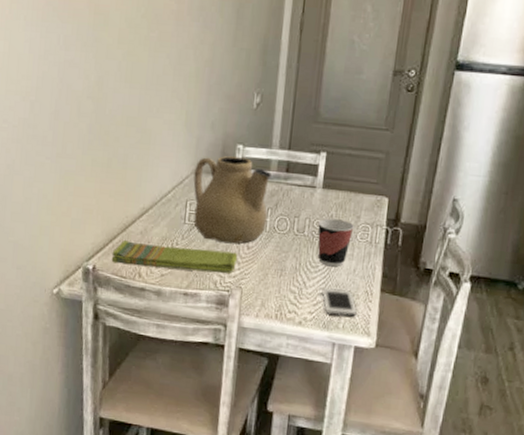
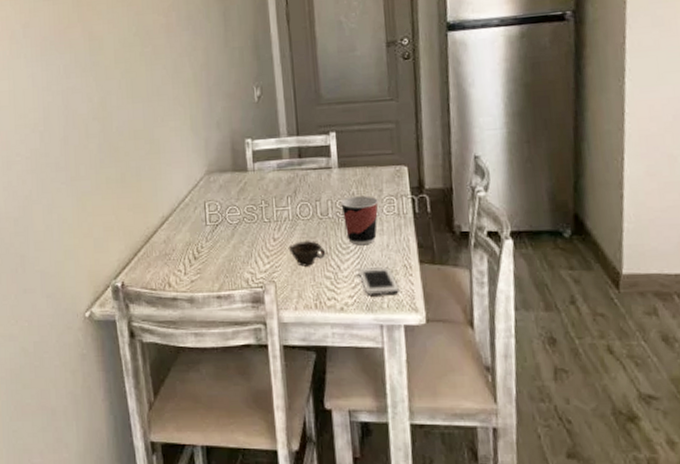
dish towel: present [111,240,238,274] -> none [138,246,266,277]
teapot: present [193,156,271,244] -> none [207,151,289,239]
cup: none [260,253,296,279] -> present [288,241,326,267]

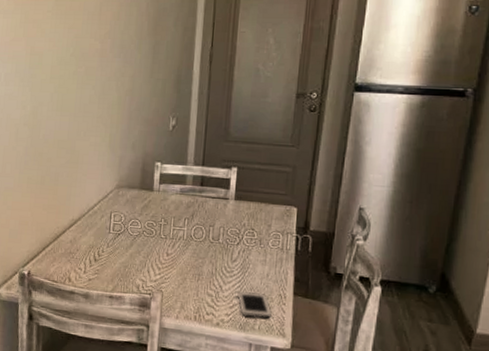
cup: present [288,241,326,267] -> none [178,260,212,283]
cup: present [341,195,379,246] -> none [231,227,266,272]

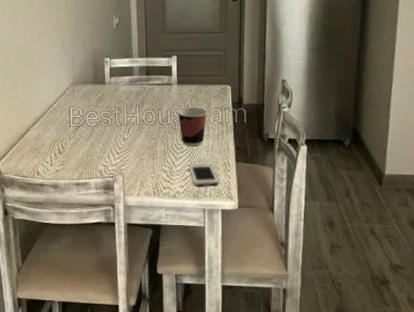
cup: none [231,227,266,272] -> present [178,107,207,147]

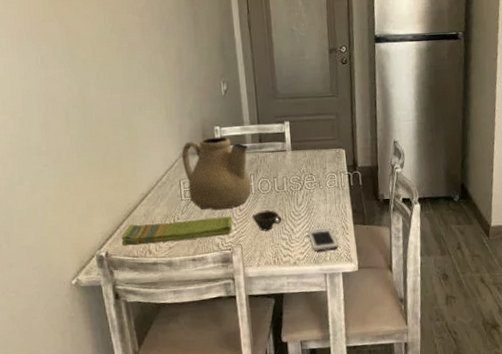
dish towel: none [13,145,117,166] -> present [121,216,233,246]
teapot: none [73,68,136,138] -> present [182,136,252,211]
cup: none [134,142,164,162] -> present [251,210,282,231]
cup: present [178,107,207,147] -> none [294,173,323,213]

